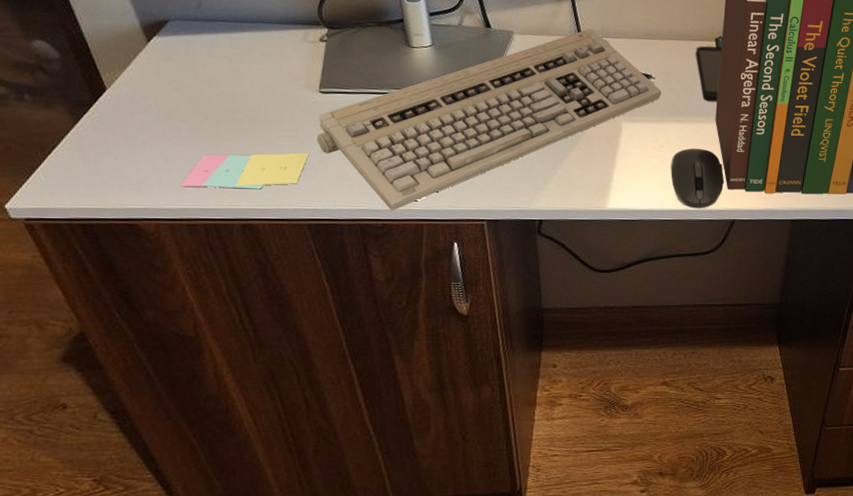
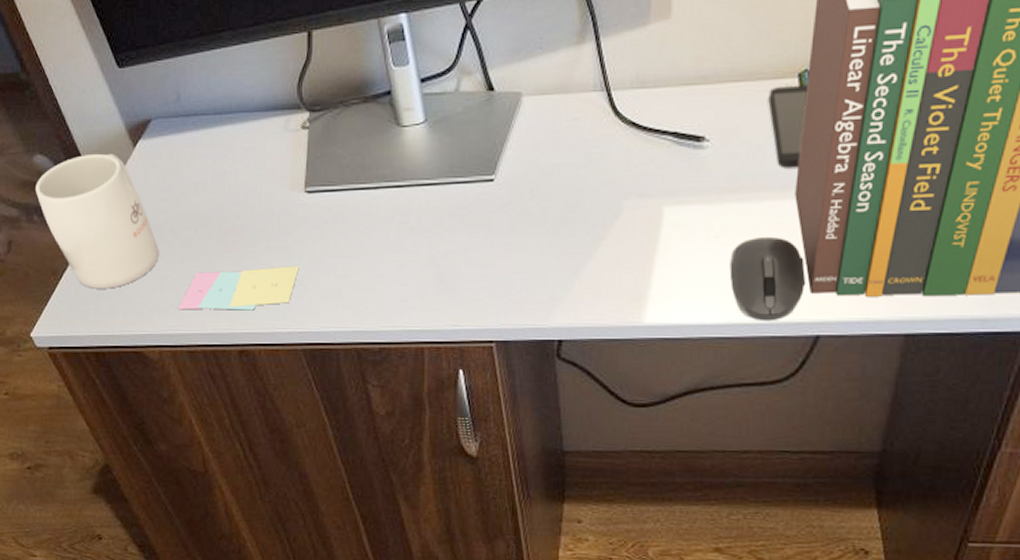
mug: none [30,44,165,166] -> present [36,153,159,289]
computer keyboard: present [317,28,662,211] -> none [306,78,719,332]

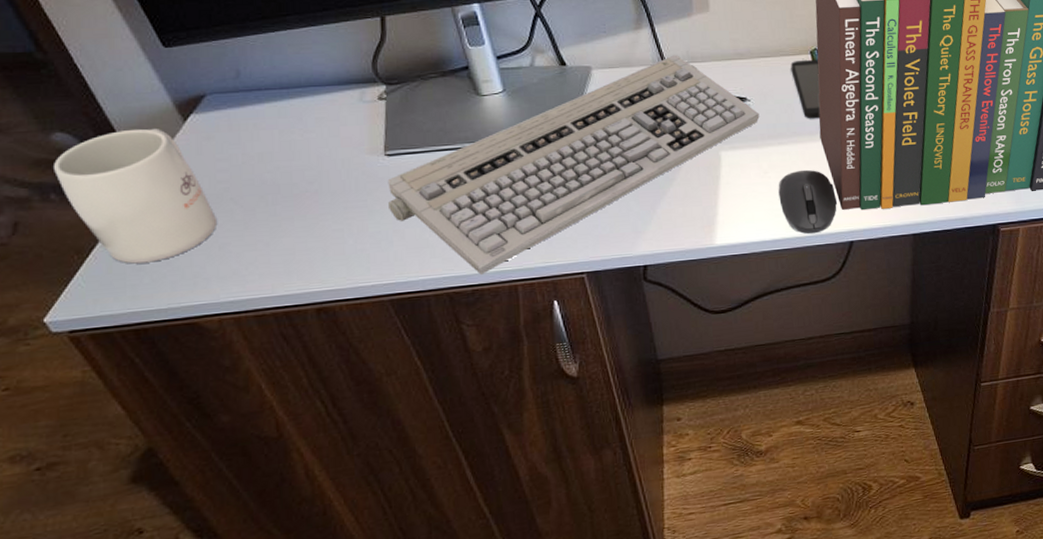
sticky notes: present [177,266,299,311] -> none [240,223,382,276]
computer keyboard: none [306,78,719,332] -> present [387,55,760,275]

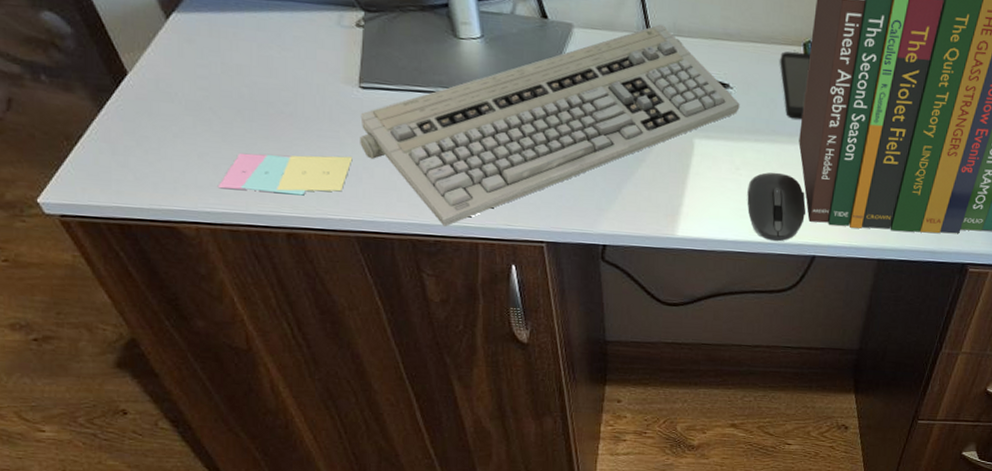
mug: present [54,128,216,264] -> none [43,18,196,161]
sticky notes: none [240,223,382,276] -> present [217,152,353,196]

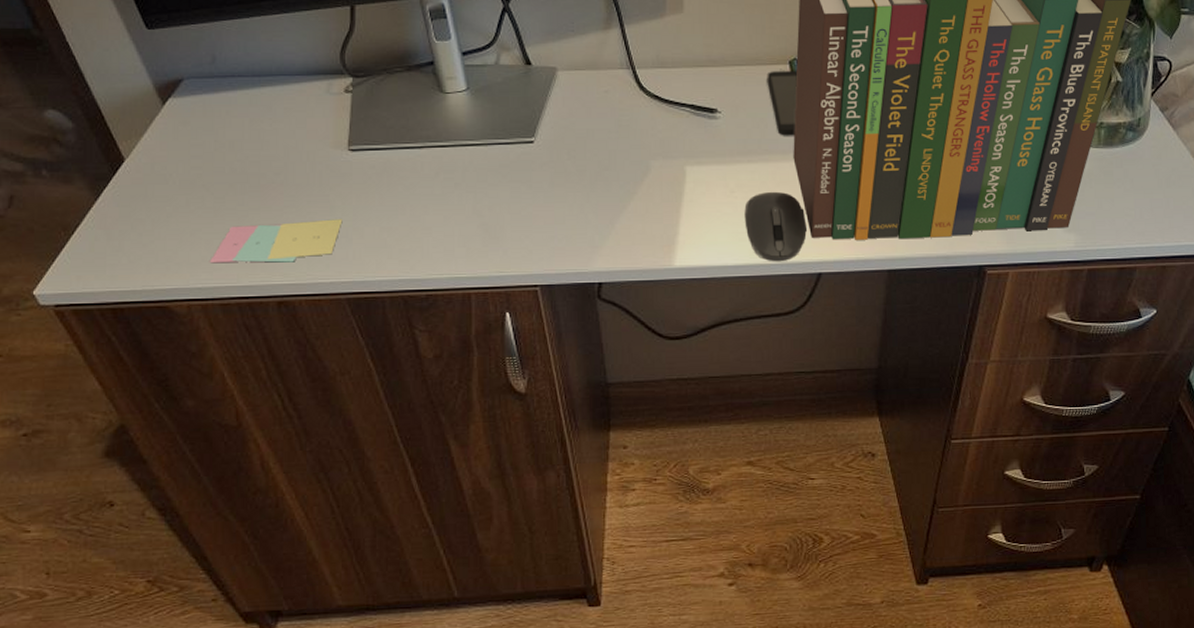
computer keyboard: present [360,24,740,227] -> none [350,59,730,280]

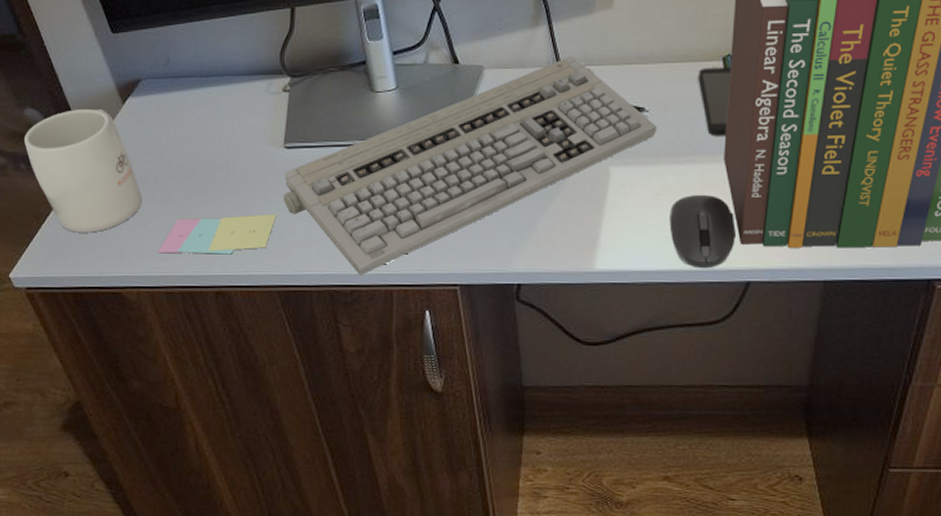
mug: none [46,110,189,244] -> present [24,108,142,233]
computer keyboard: none [350,59,730,280] -> present [283,56,657,276]

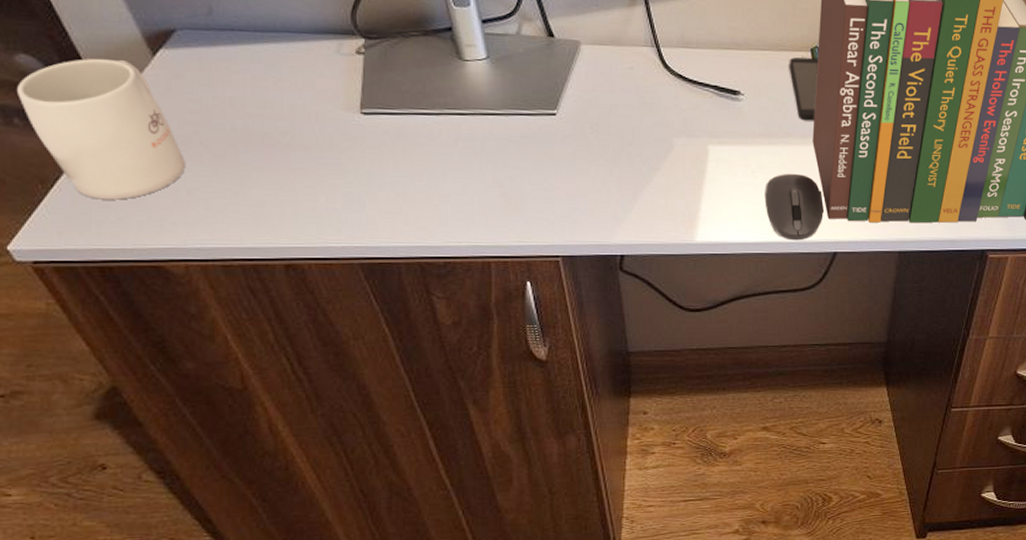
sticky notes: present [157,214,277,255] -> none [208,183,355,225]
computer keyboard: present [283,56,657,276] -> none [362,37,752,247]

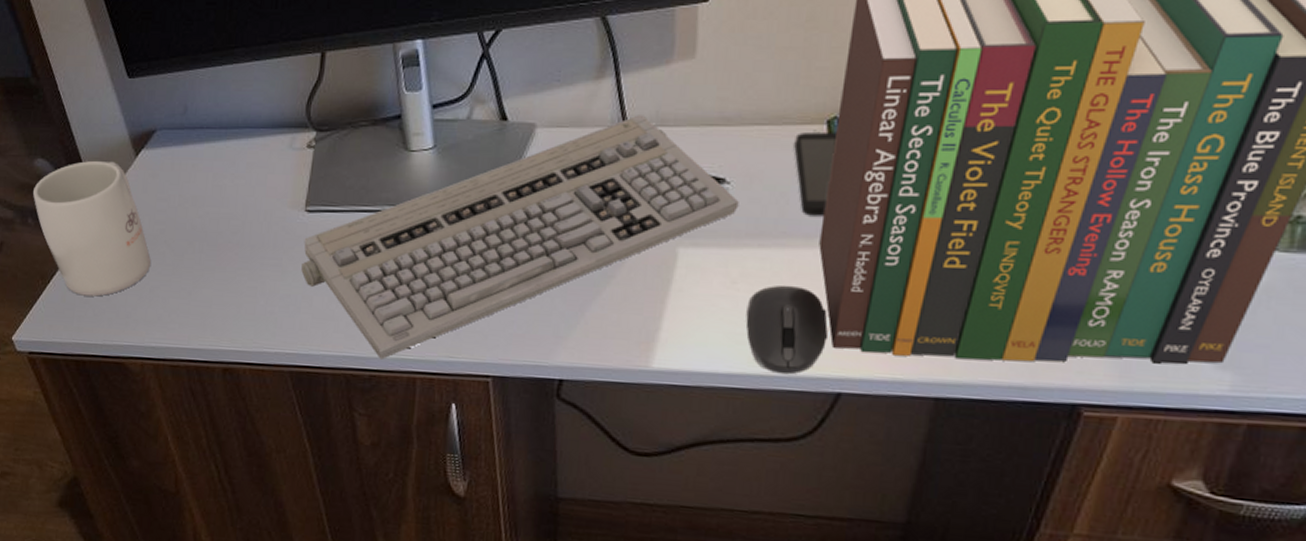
computer keyboard: none [362,37,752,247] -> present [301,115,739,359]

